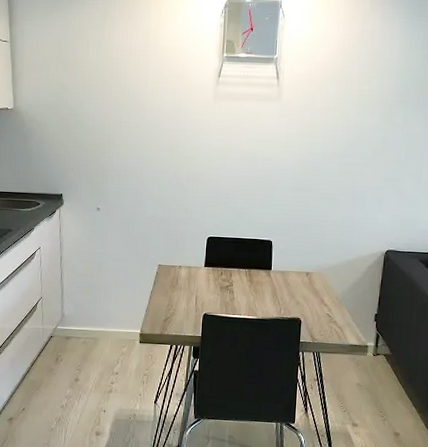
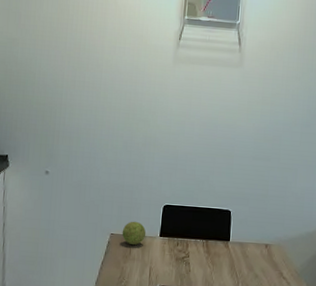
decorative ball: none [169,252,192,276] -> present [122,221,147,246]

